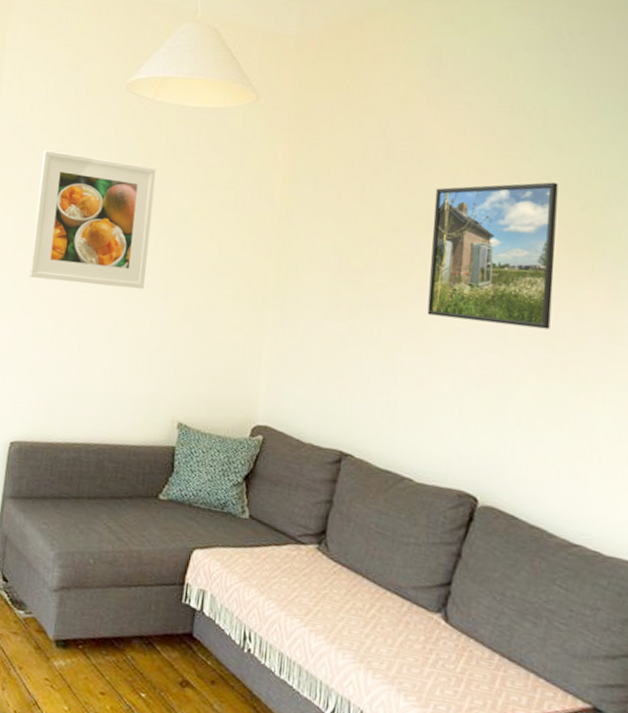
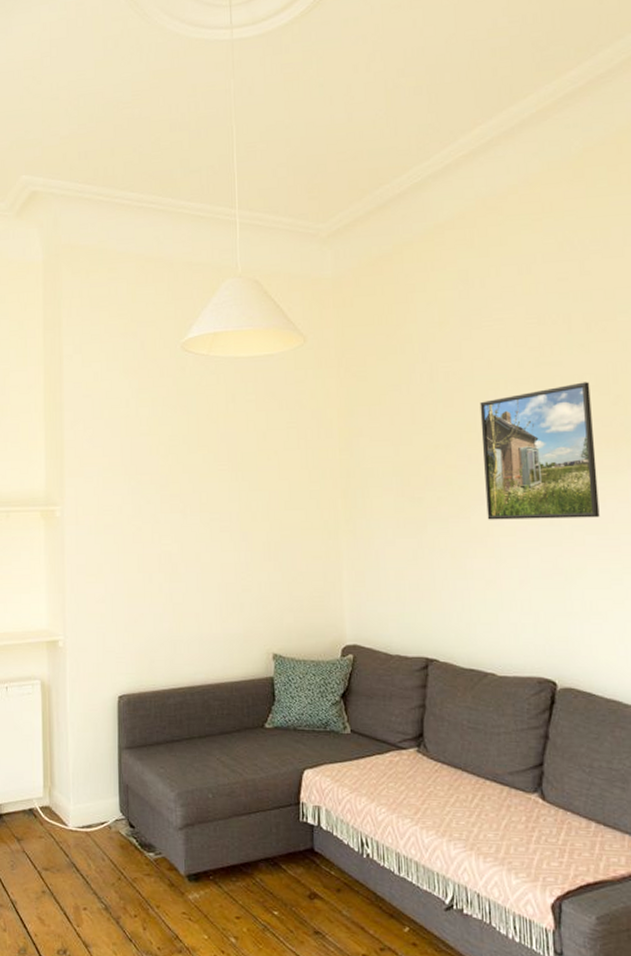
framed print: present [29,150,157,290] -> none [111,416,224,538]

